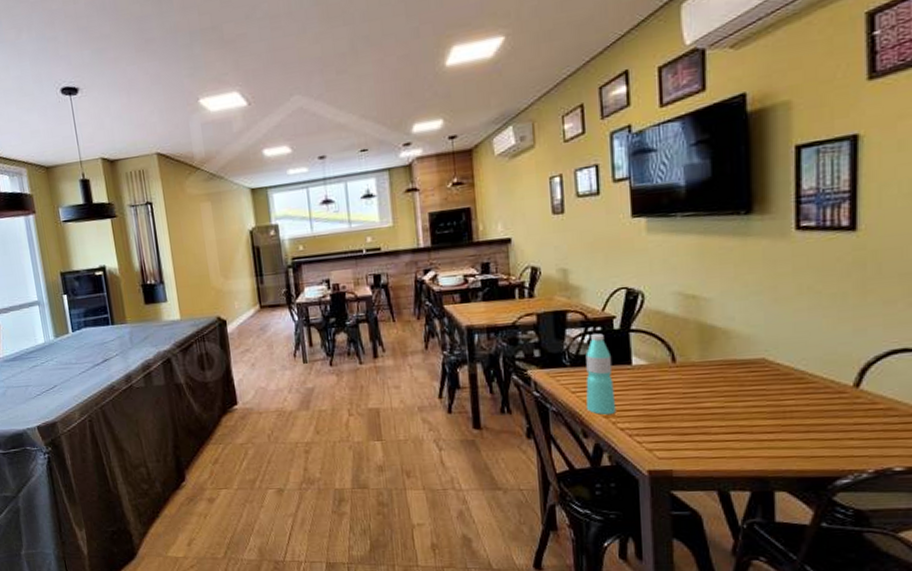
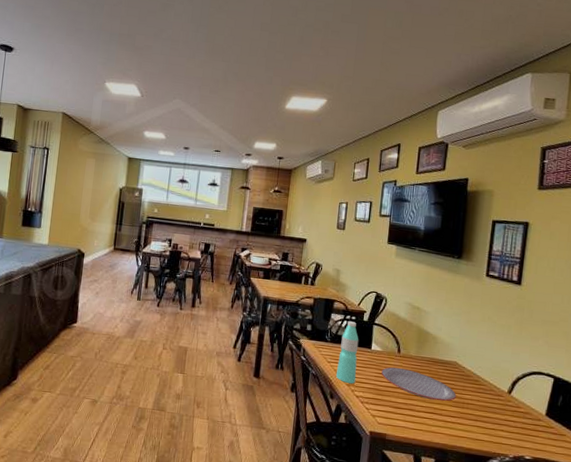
plate: none [652,381,772,416] -> present [381,367,457,401]

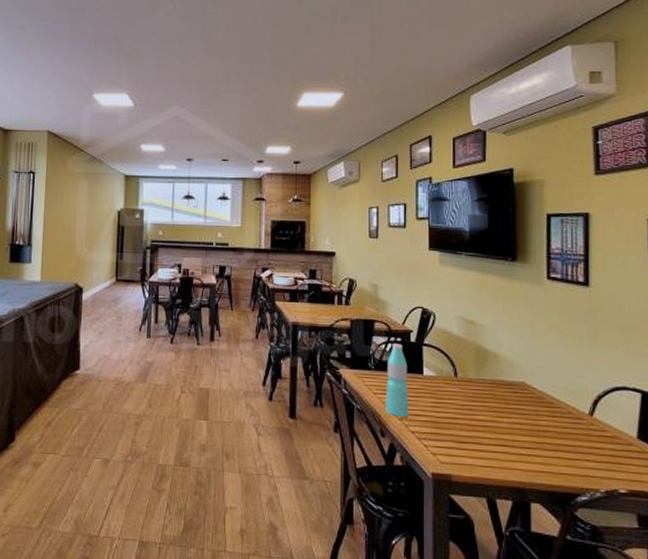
plate: present [381,367,457,401] -> none [438,393,529,430]

